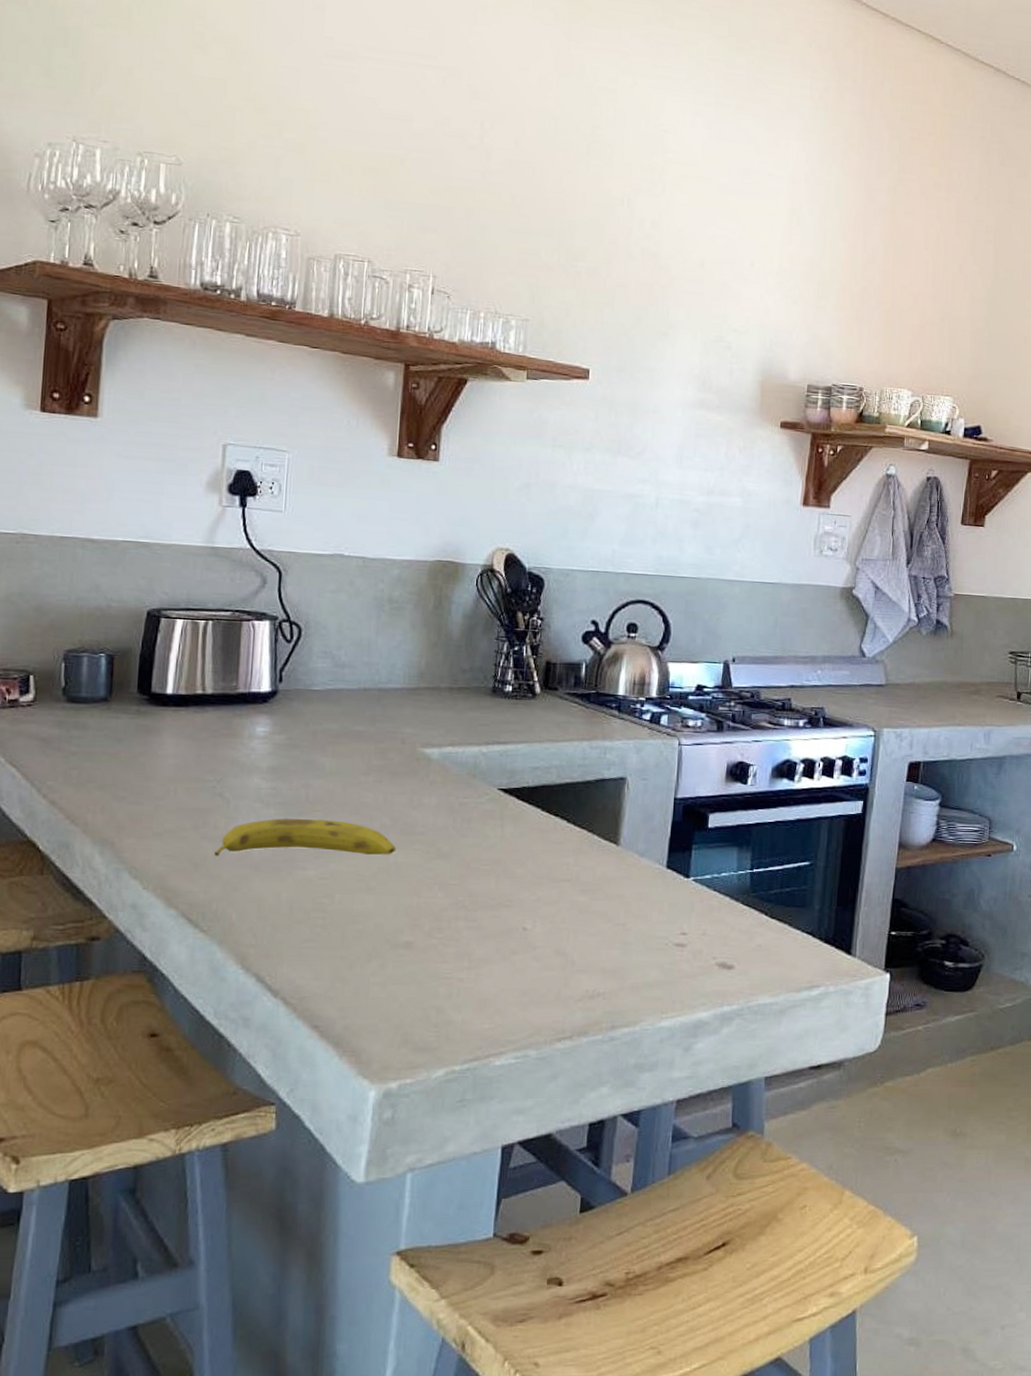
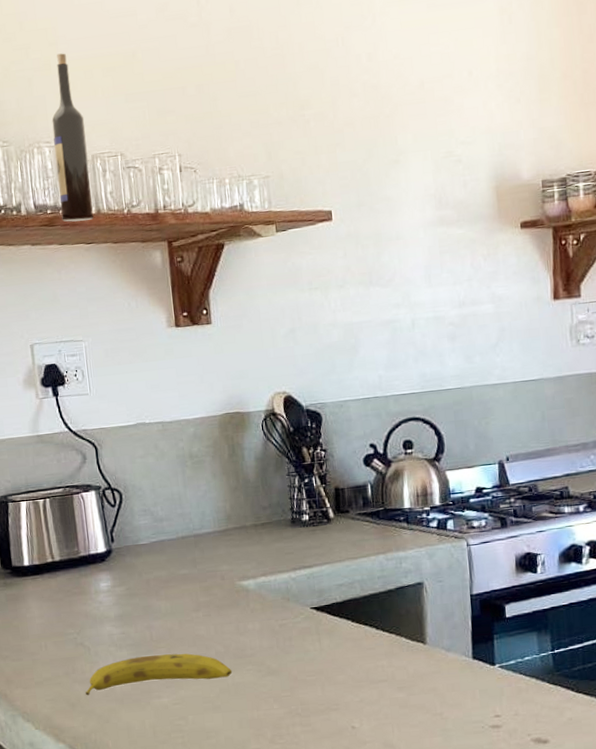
wine bottle: none [287,139,334,323] -> present [52,53,93,222]

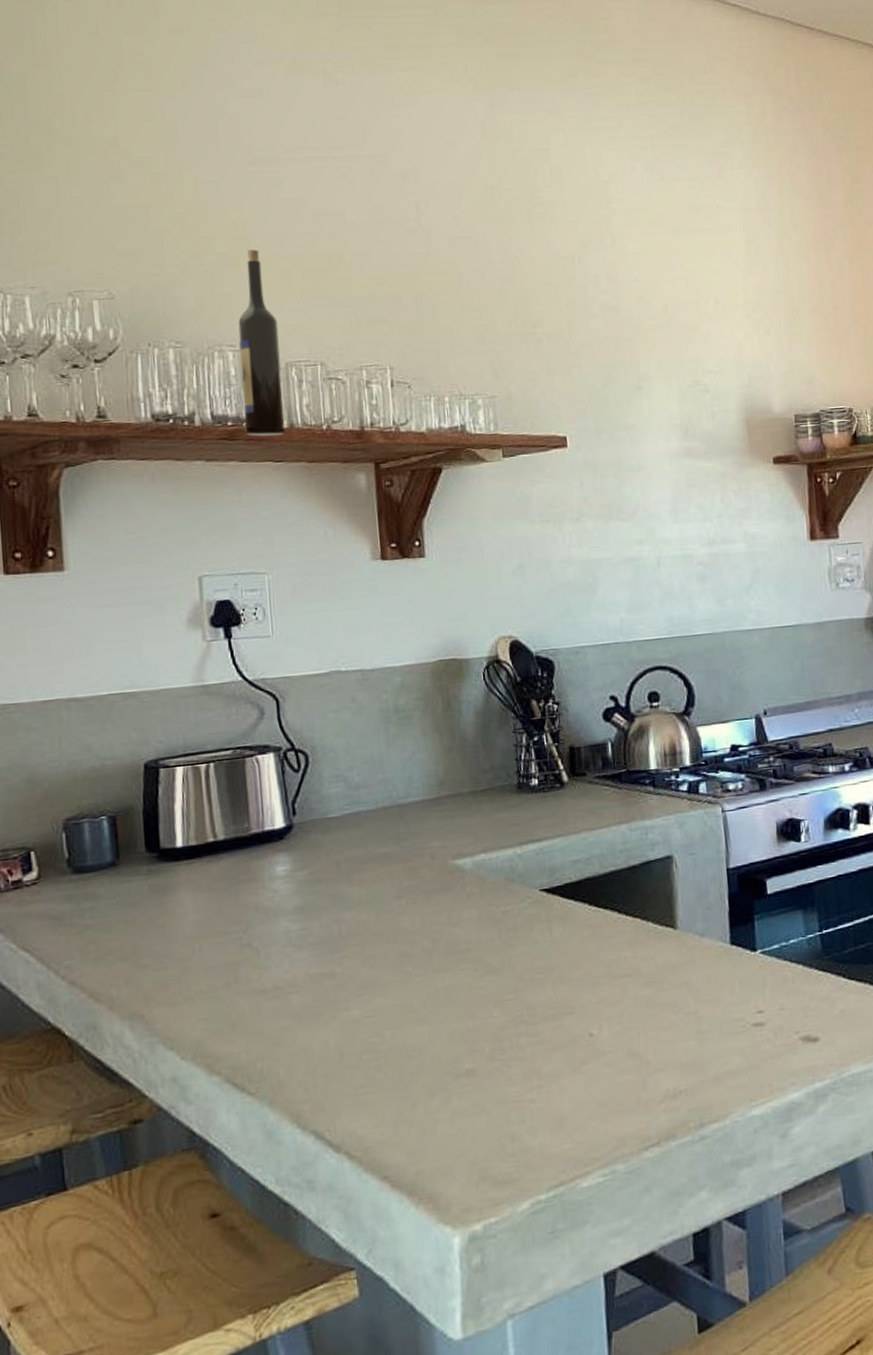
fruit: present [86,653,233,696] -> none [251,951,443,1012]

